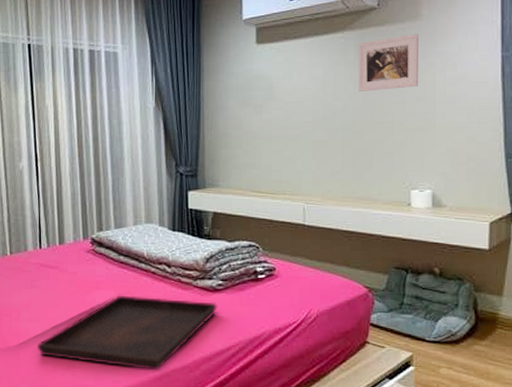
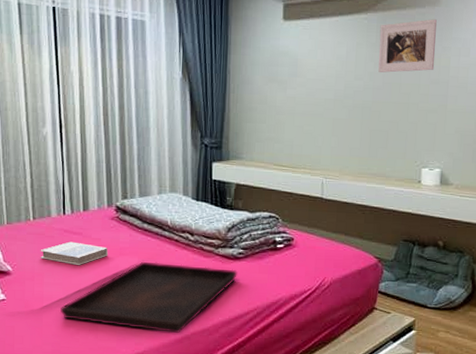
hardback book: none [17,276,84,301] -> present [40,241,108,266]

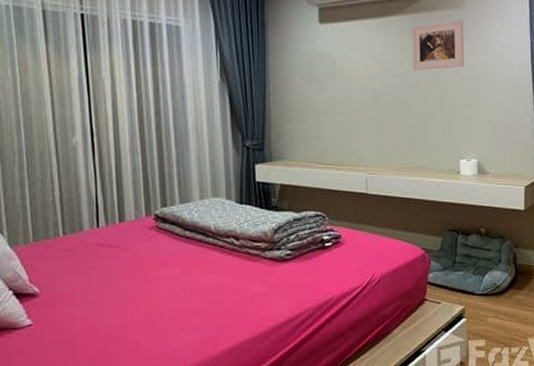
hardback book: present [40,241,108,266] -> none [71,255,147,281]
serving tray: present [60,261,238,334] -> none [96,270,286,345]

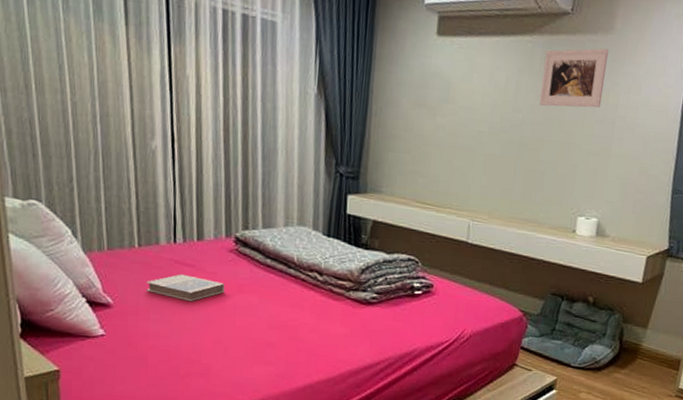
hardback book: none [71,255,147,281] -> present [146,274,225,302]

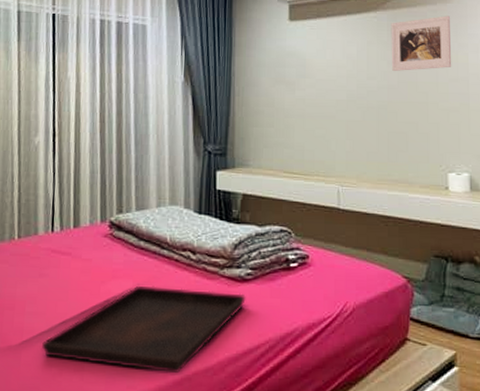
hardback book: present [146,274,225,302] -> none [23,263,99,292]
serving tray: none [168,301,370,382] -> present [42,285,246,374]

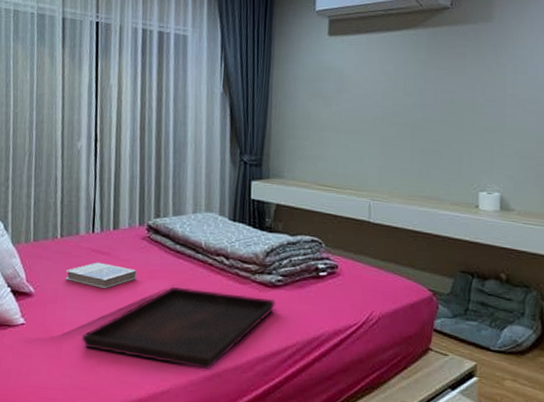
hardback book: none [23,263,99,292] -> present [65,262,137,289]
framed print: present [391,16,452,71] -> none [429,35,490,90]

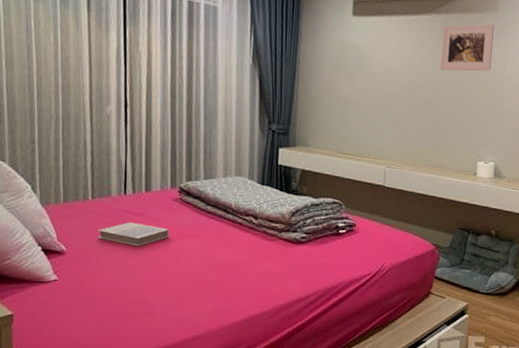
serving tray: present [82,286,276,370] -> none [116,243,300,317]
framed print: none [429,35,490,90] -> present [440,23,494,71]

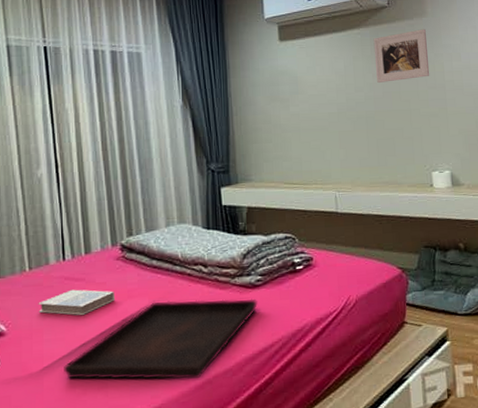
serving tray: none [116,243,300,317] -> present [64,298,258,380]

